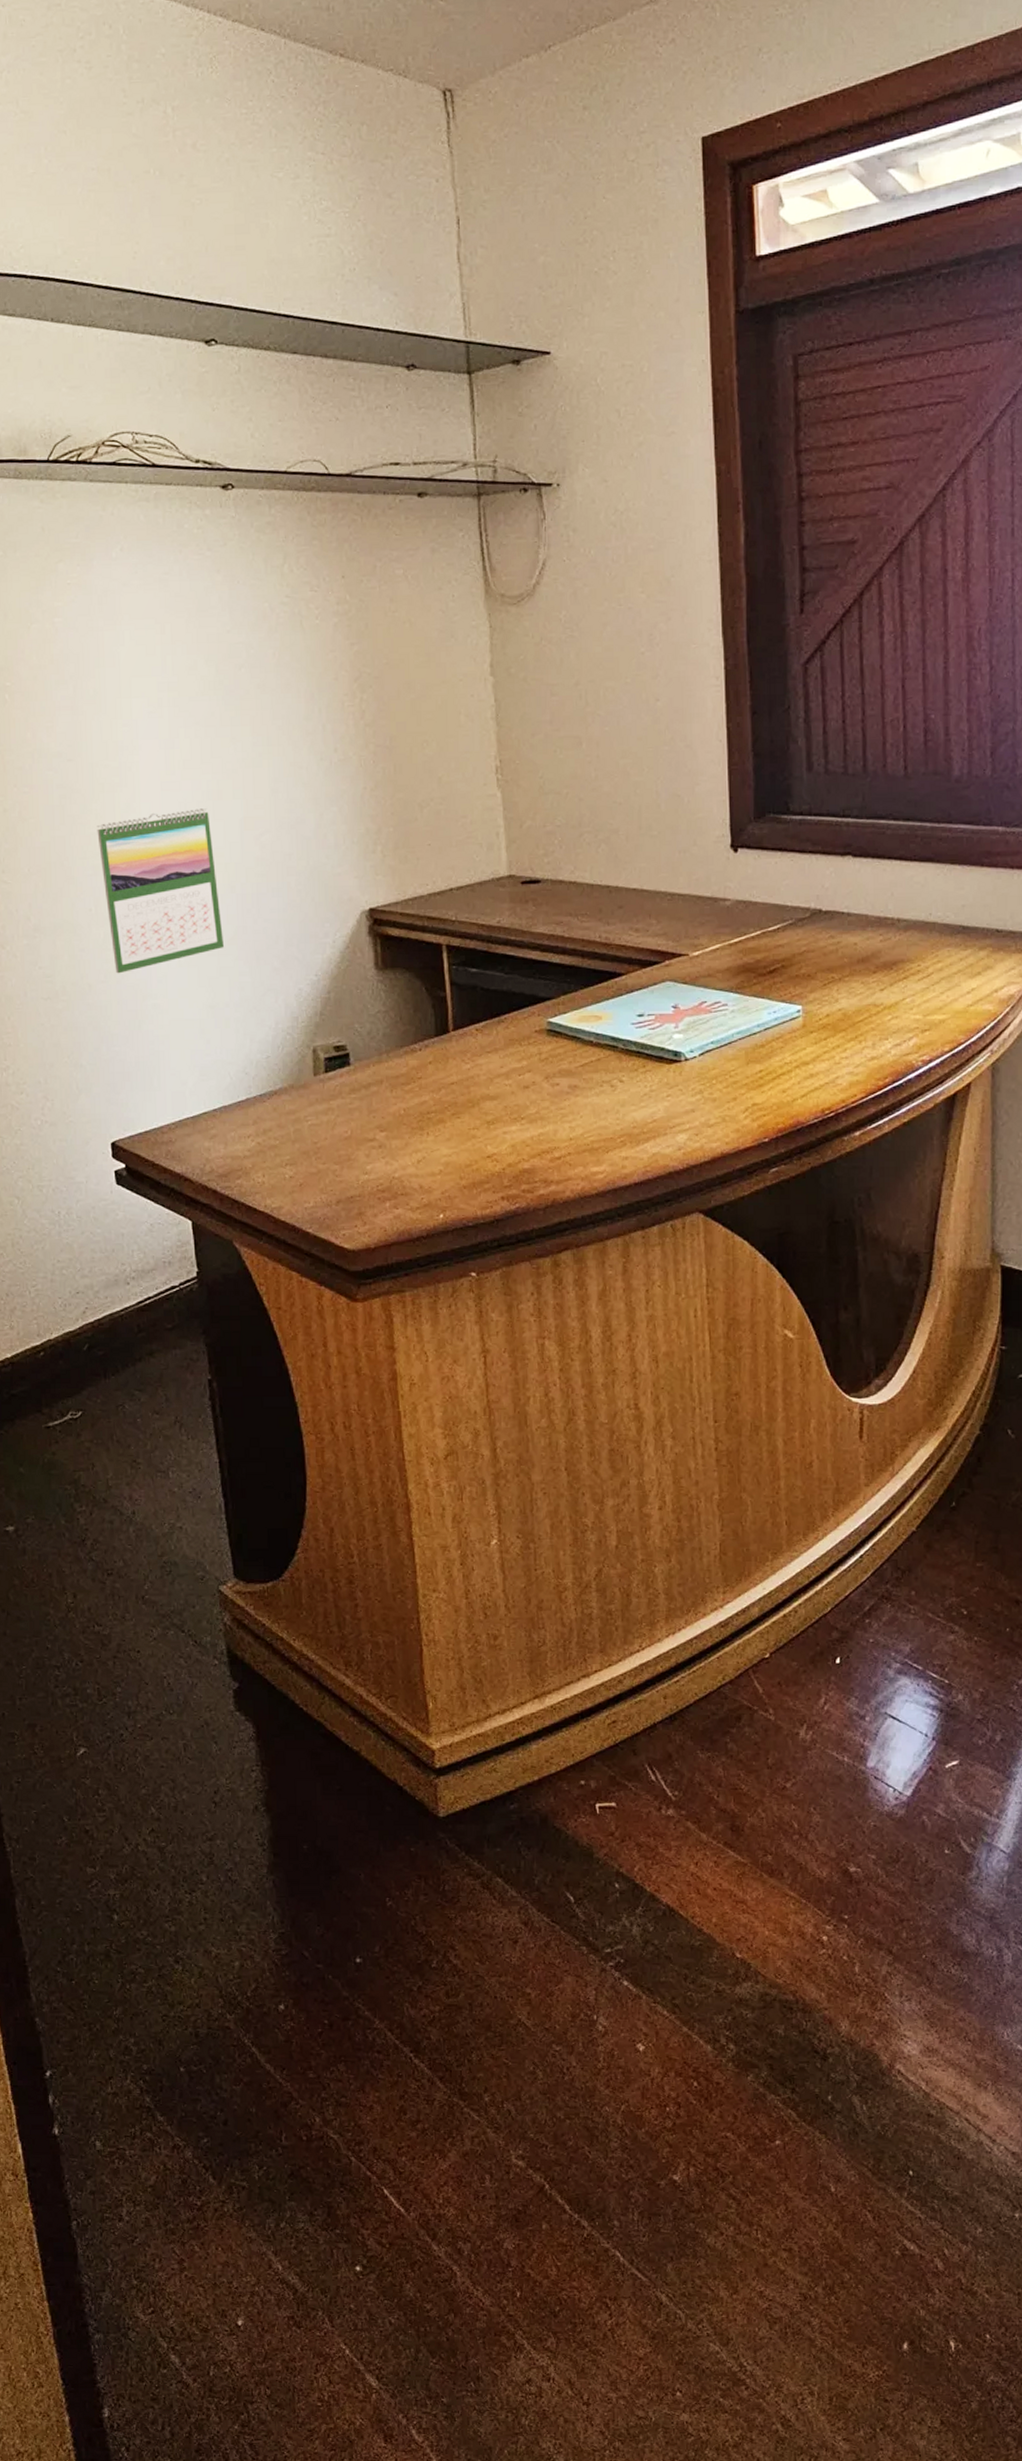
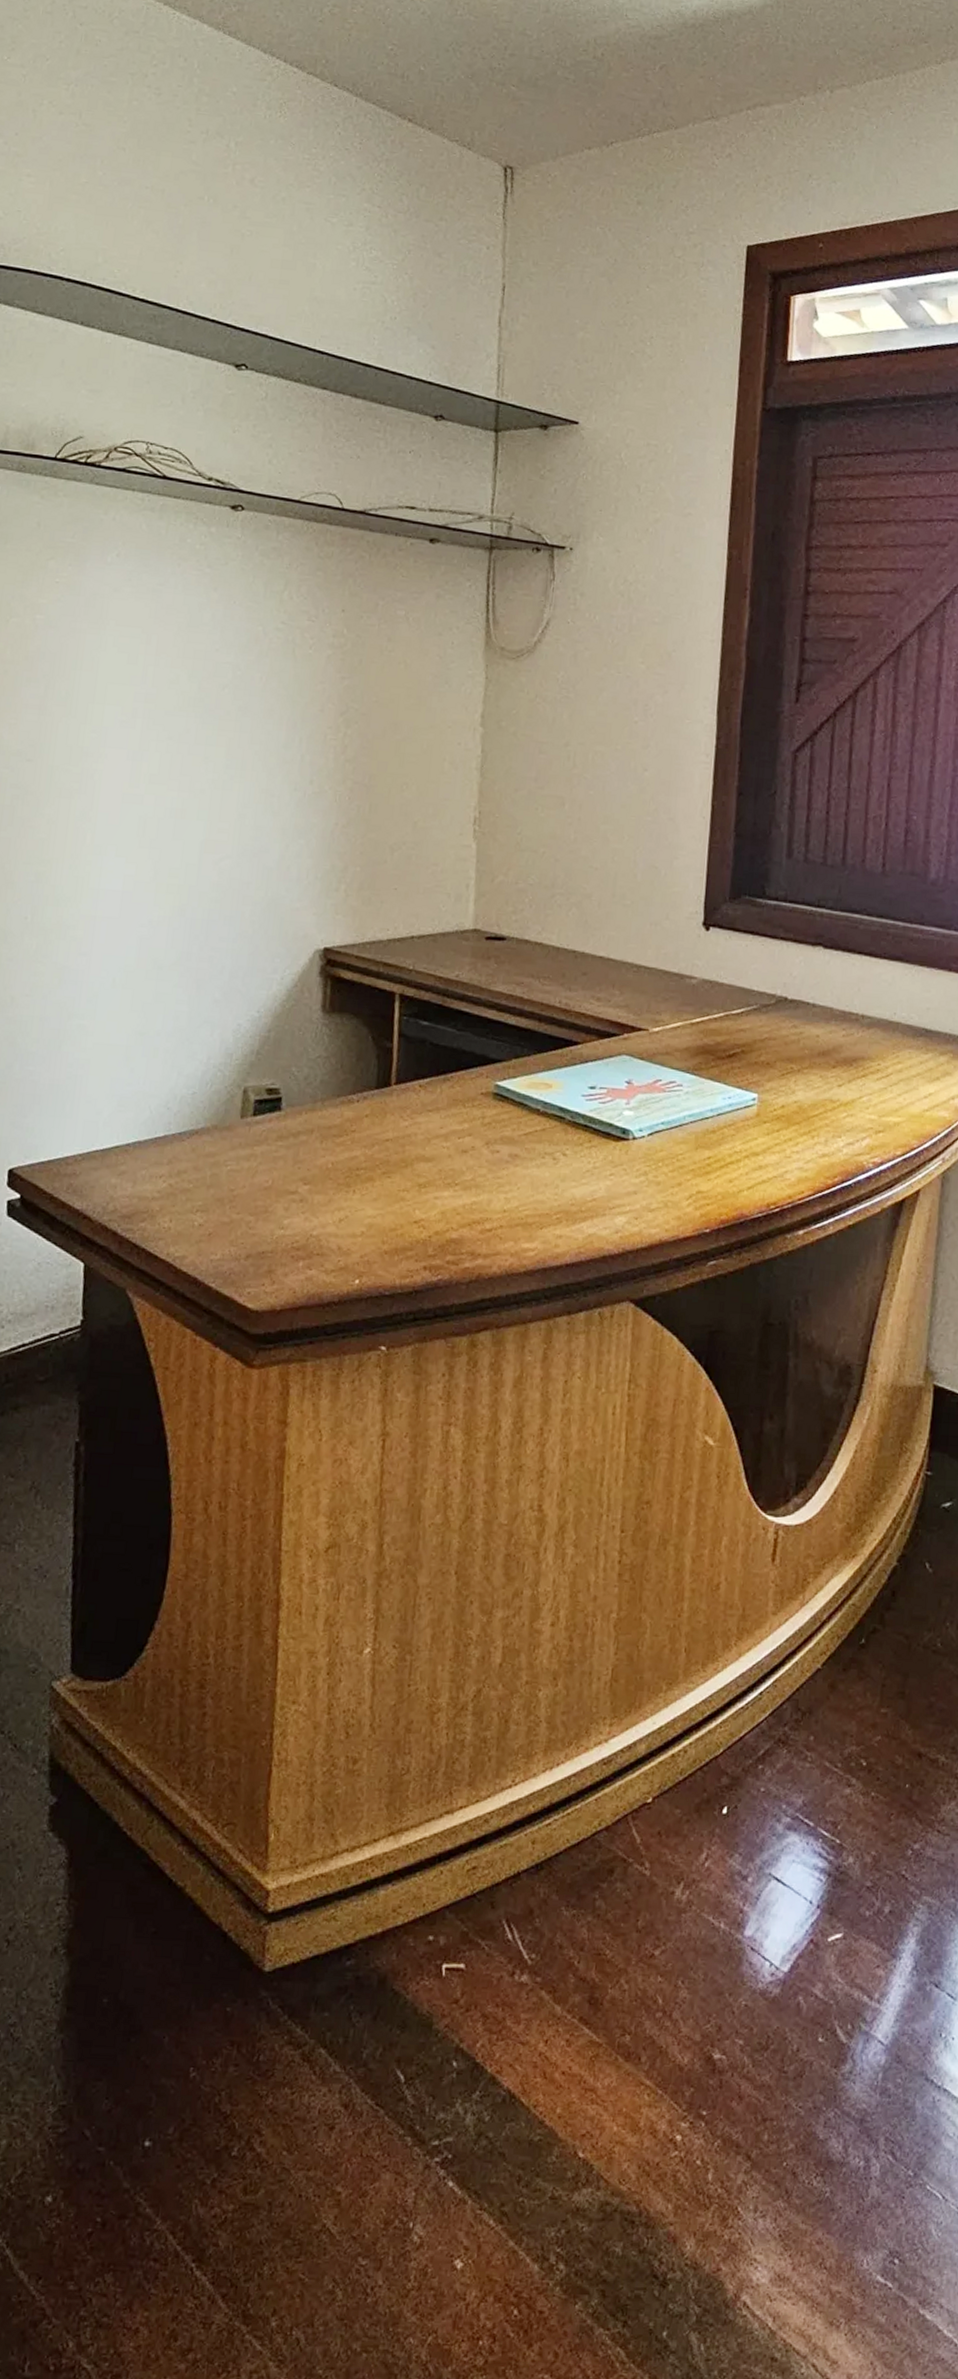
calendar: present [97,808,224,974] -> none [42,825,169,989]

